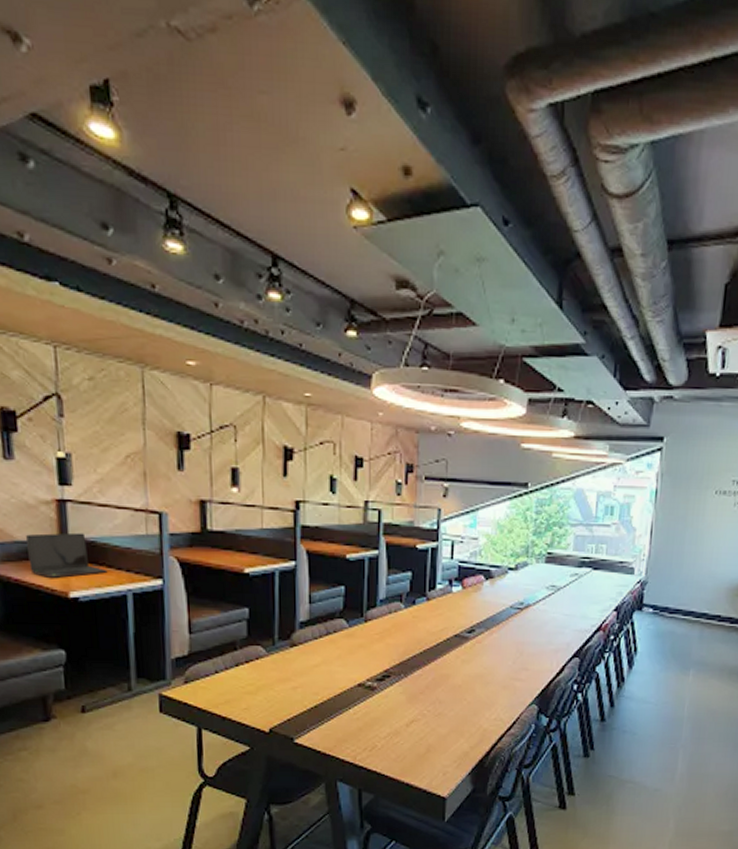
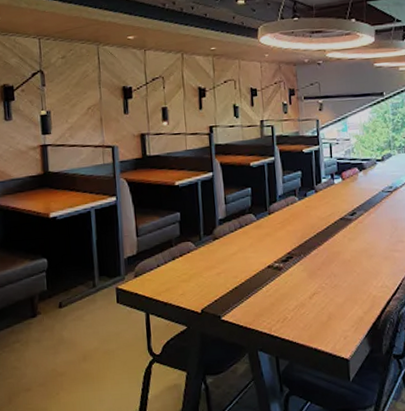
laptop: present [26,532,108,579] -> none [20,167,77,205]

